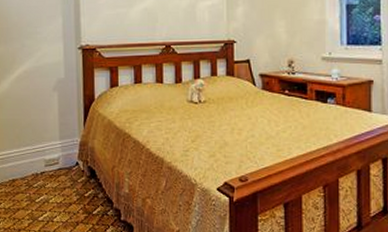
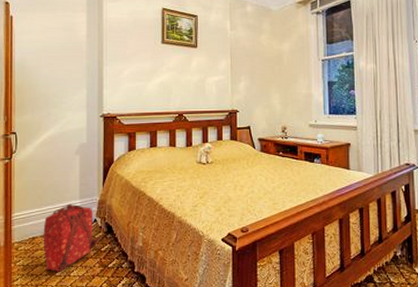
backpack: none [23,144,85,217] -> present [43,203,102,272]

